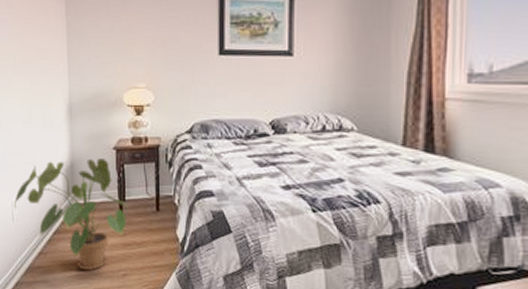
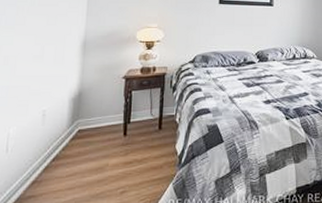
house plant: present [13,158,129,271] -> none [10,87,133,194]

